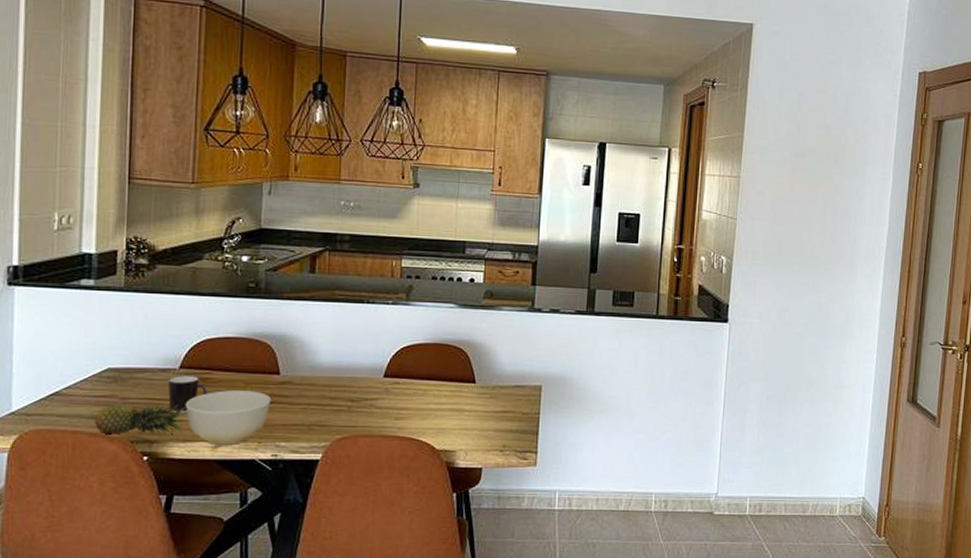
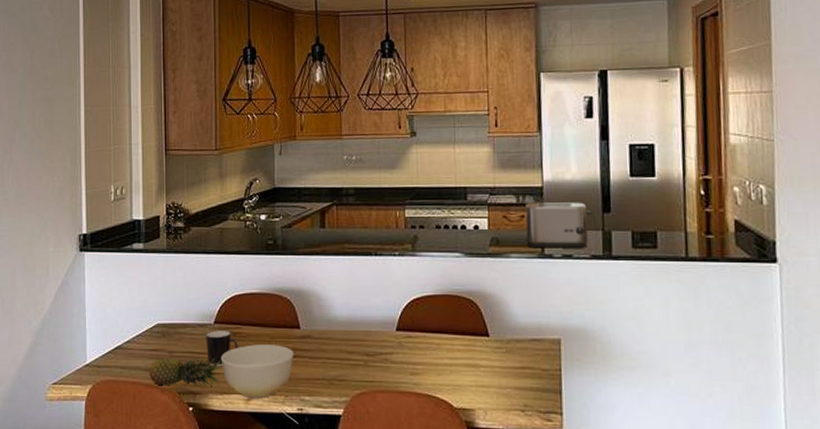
toaster: none [517,260,580,305] -> present [525,202,592,249]

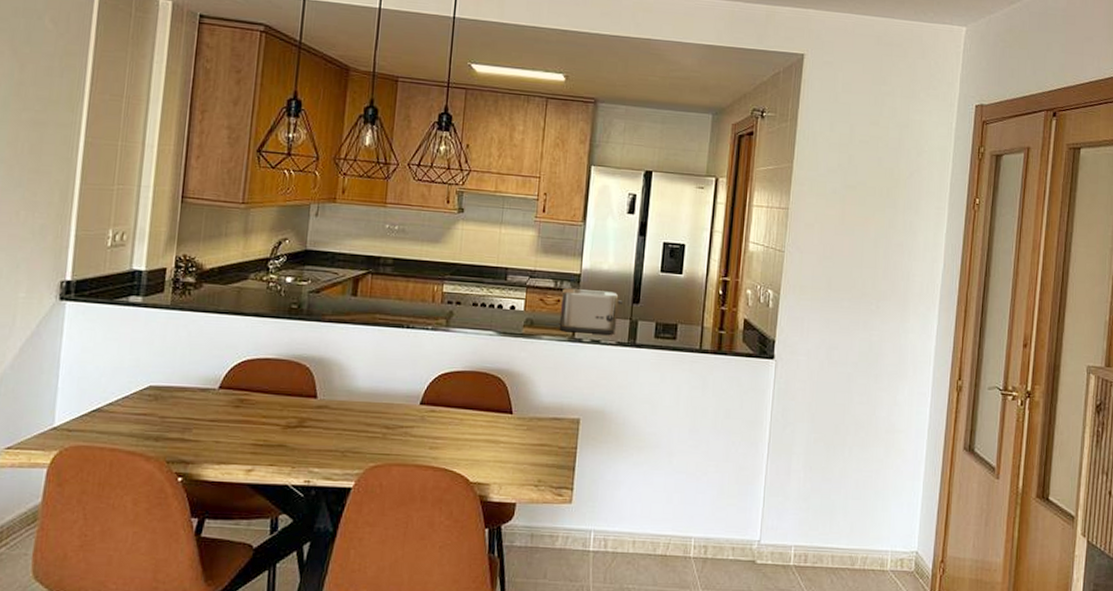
fruit: present [149,357,220,387] -> none [133,422,222,456]
mug: present [205,331,239,367] -> none [206,396,245,435]
bowl: present [220,344,294,398] -> none [222,412,307,469]

